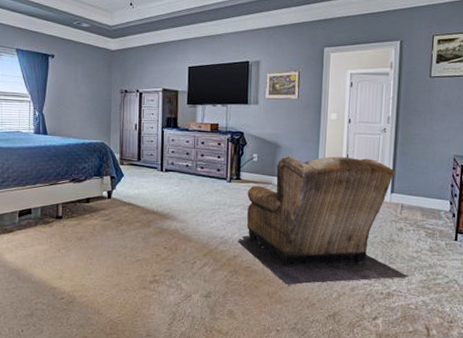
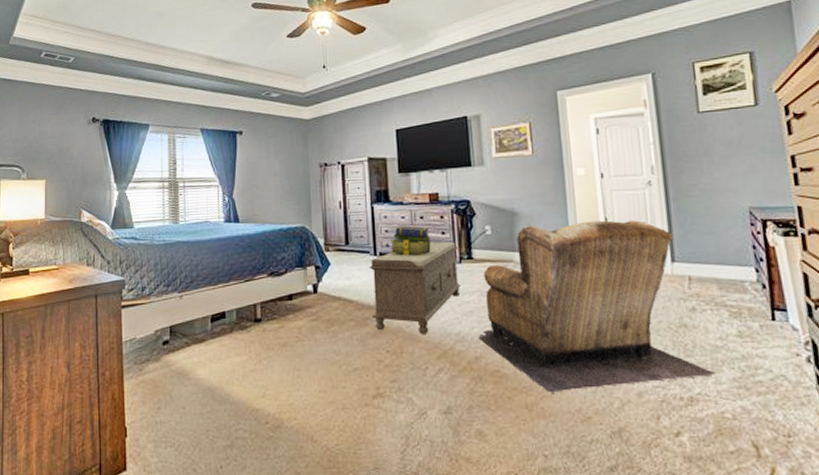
bench: none [155,164,229,236] -> present [370,242,462,334]
stack of books: none [174,148,209,174] -> present [390,226,432,256]

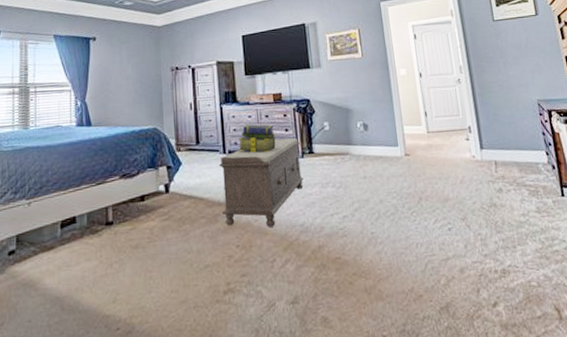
armchair: present [478,220,717,393] -> none [320,113,523,275]

